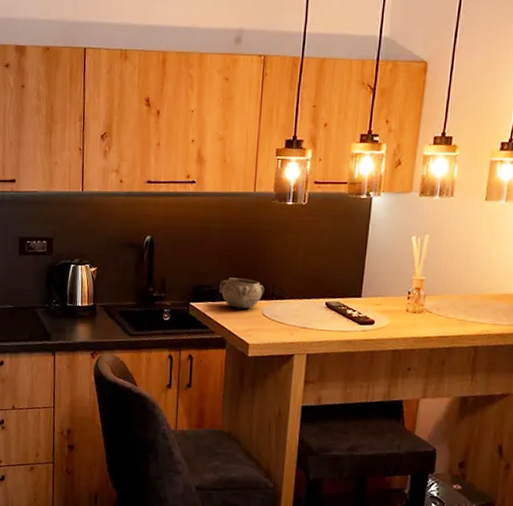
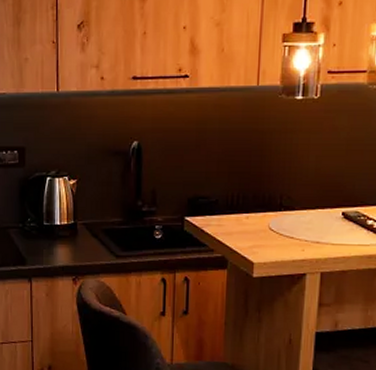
decorative bowl: present [219,278,265,309] -> none [218,187,271,222]

